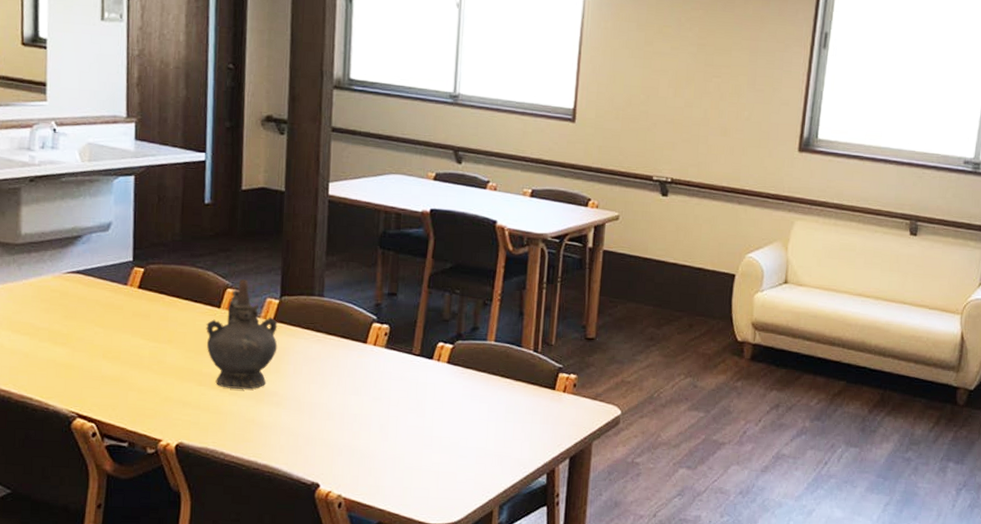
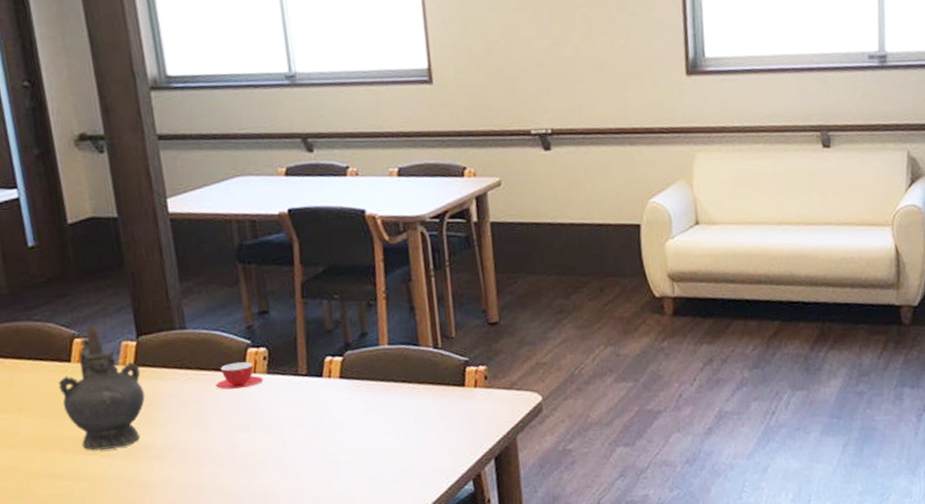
teacup: none [339,333,381,357] -> present [216,362,263,390]

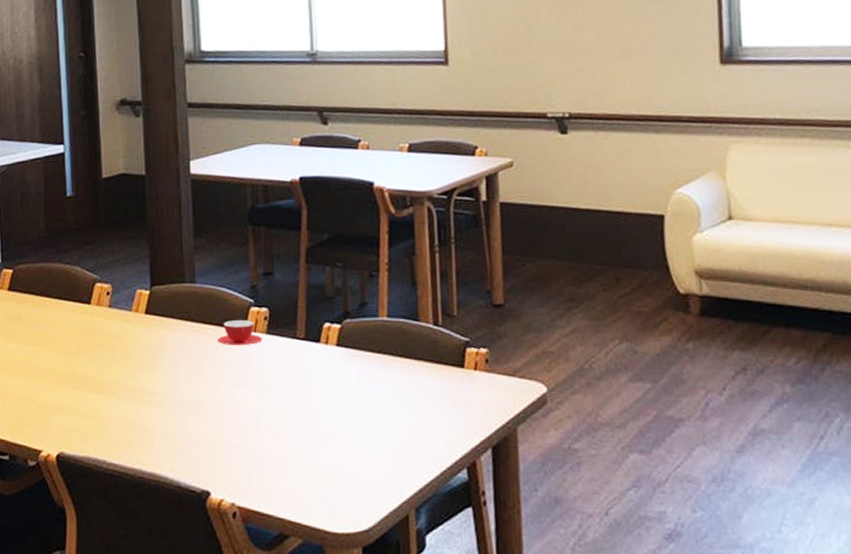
ceremonial vessel: present [58,325,145,451] -> none [78,272,152,391]

